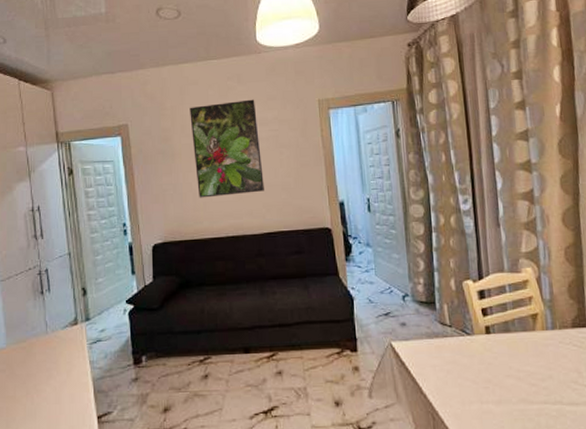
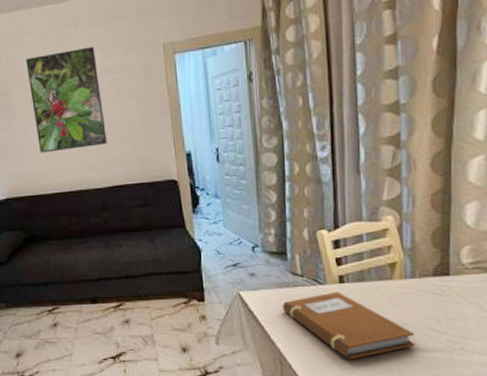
notebook: none [432,342,561,414] -> present [282,291,416,359]

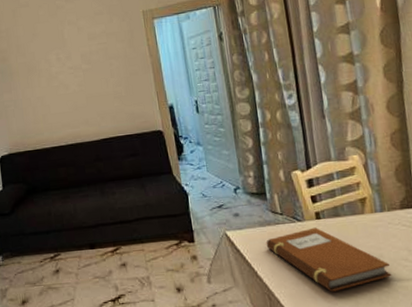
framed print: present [26,46,107,153] -> none [23,15,98,112]

